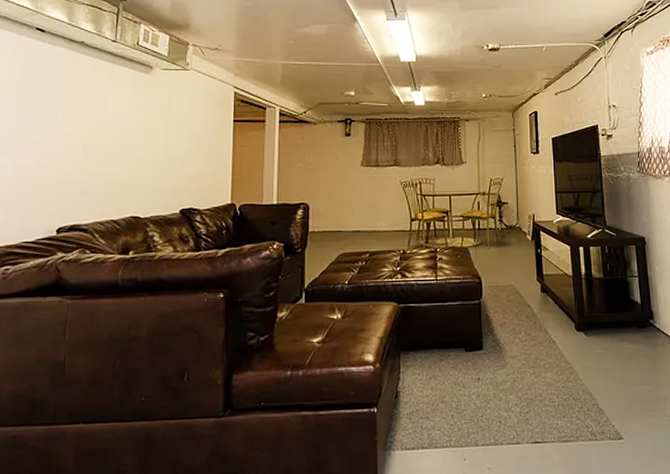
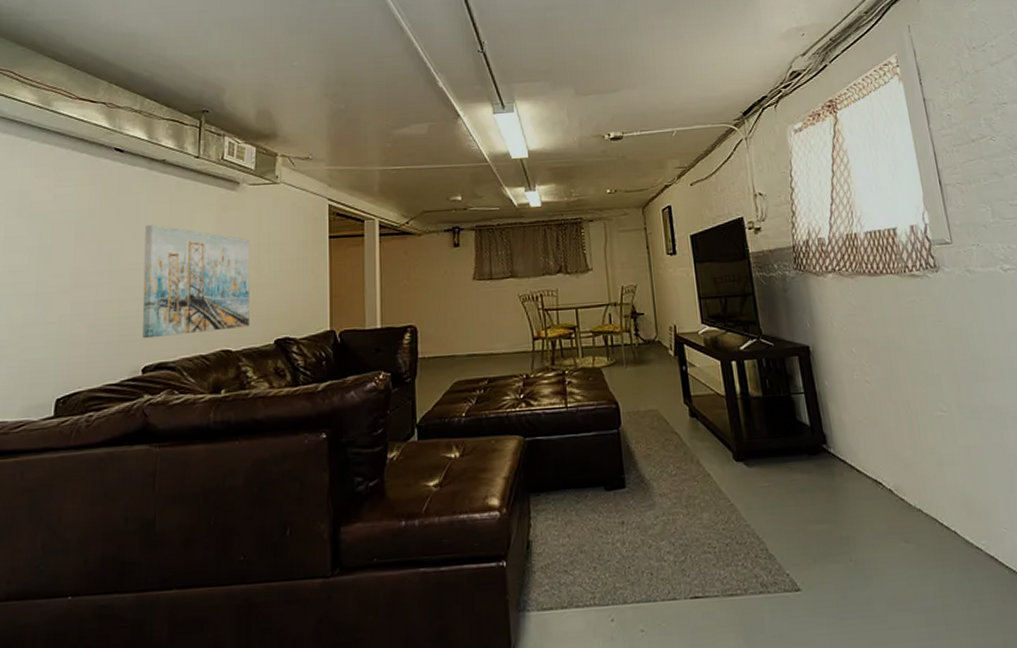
wall art: none [58,100,161,203] -> present [142,224,250,339]

